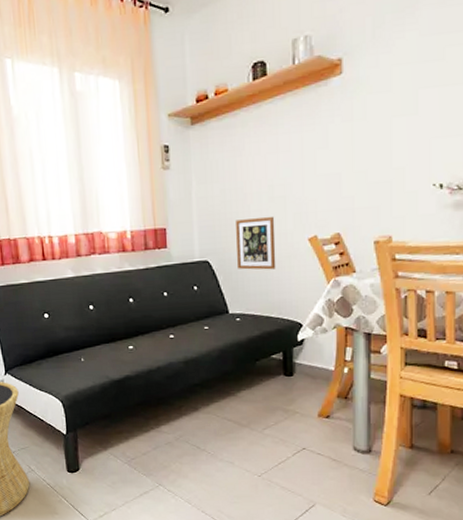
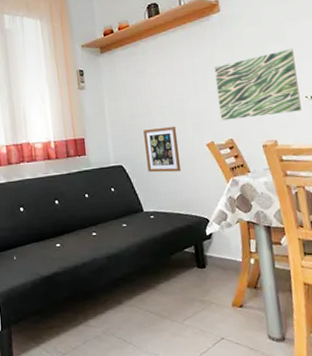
wall art: none [327,124,426,211] -> present [214,49,302,121]

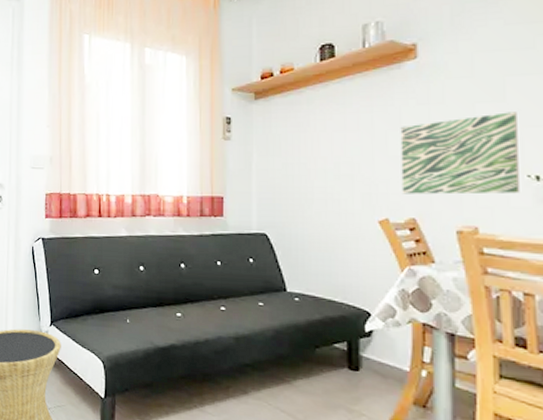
picture frame: present [143,126,182,173] -> none [298,194,342,250]

